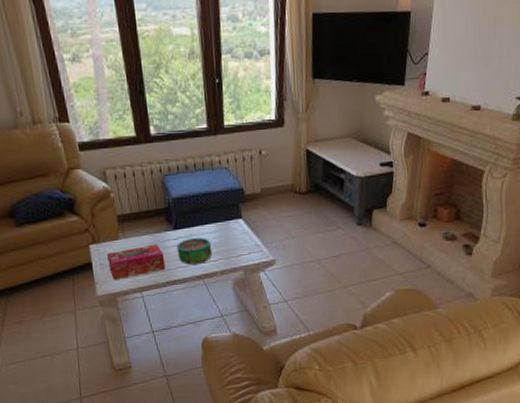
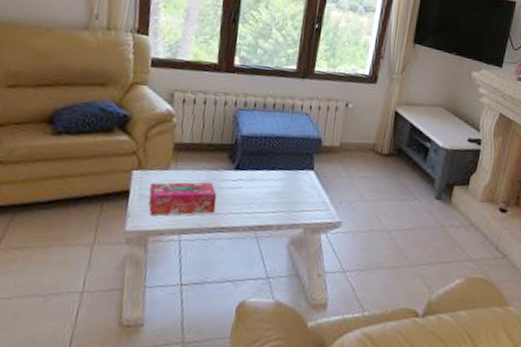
decorative bowl: present [177,237,213,265] -> none [232,182,273,213]

